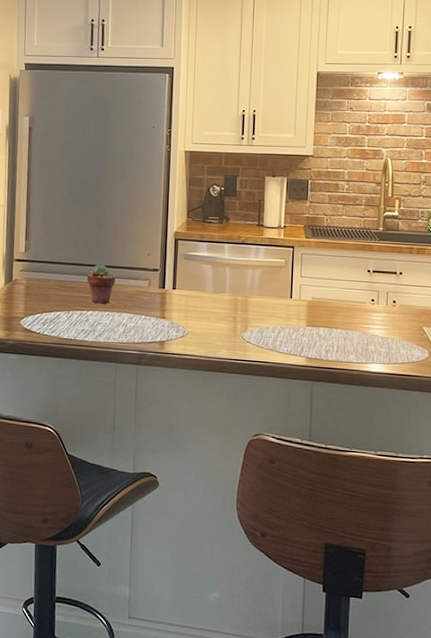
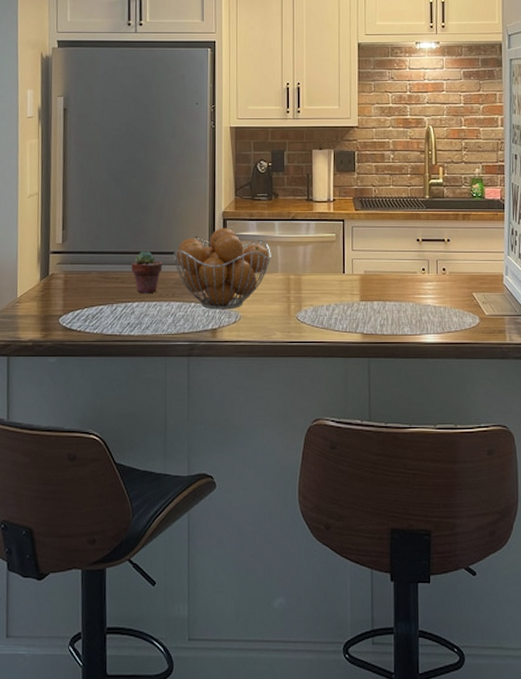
fruit basket: none [125,246,220,325] -> present [172,227,271,310]

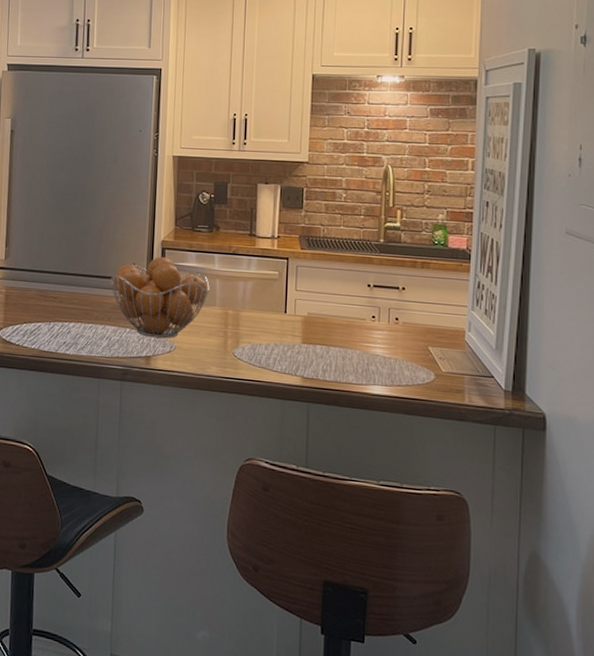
potted succulent: present [131,251,162,294] -> none [69,273,100,316]

